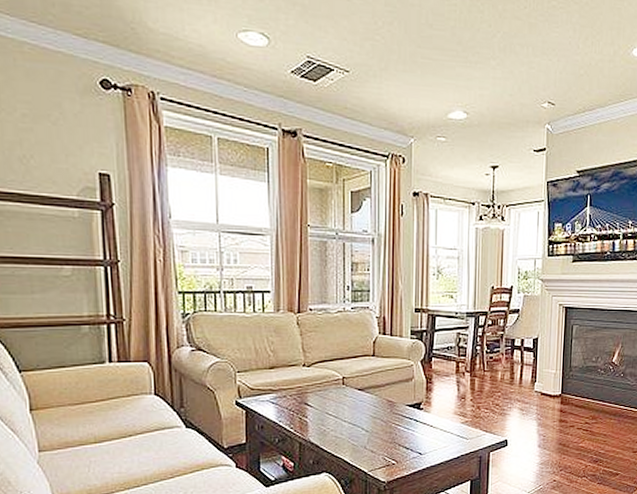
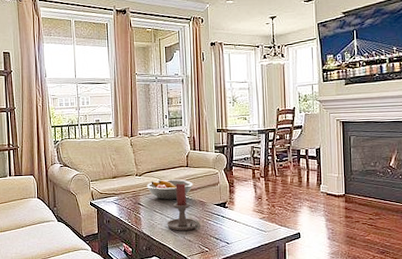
fruit bowl: none [317,372,380,398] -> present [147,179,193,199]
candle holder: none [343,378,387,439] -> present [167,183,201,231]

